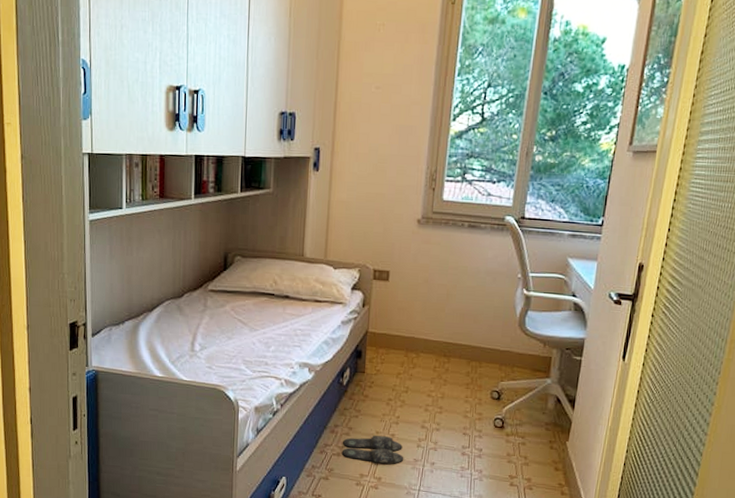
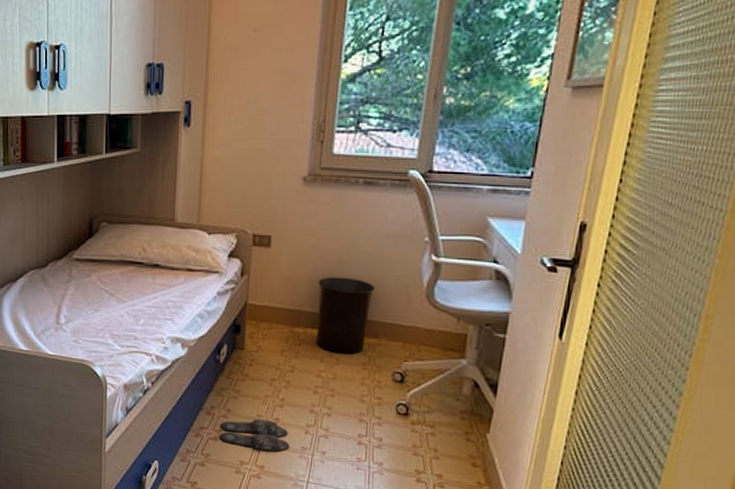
waste bin: none [427,308,477,376] -> present [316,277,375,354]

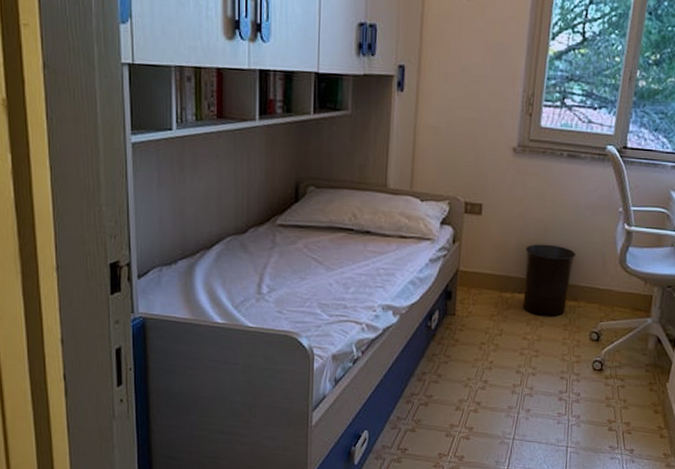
slippers: present [220,419,290,452] -> none [431,382,498,413]

